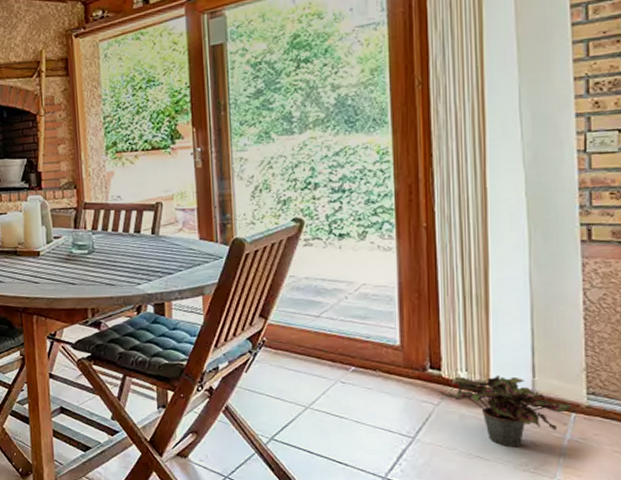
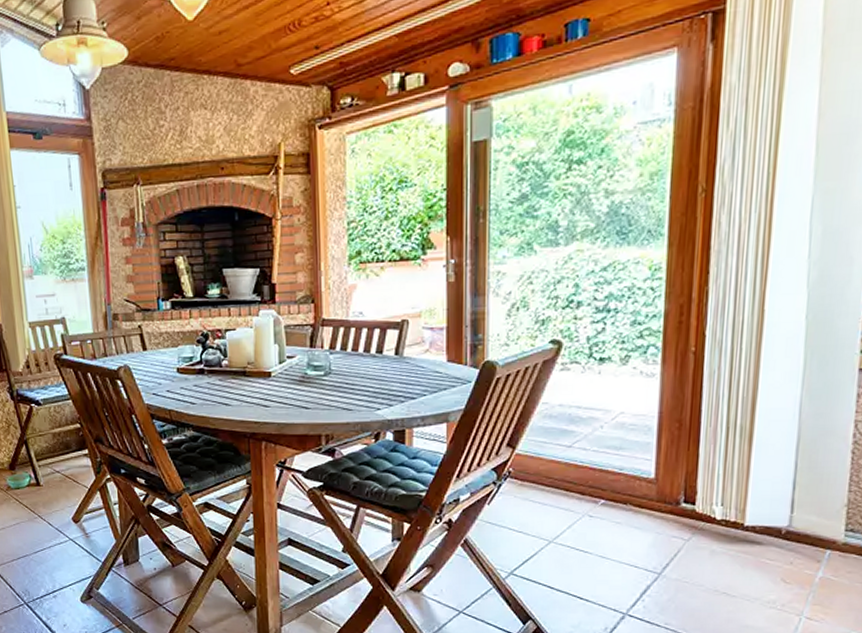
potted plant: present [440,375,572,448] -> none [692,510,828,585]

